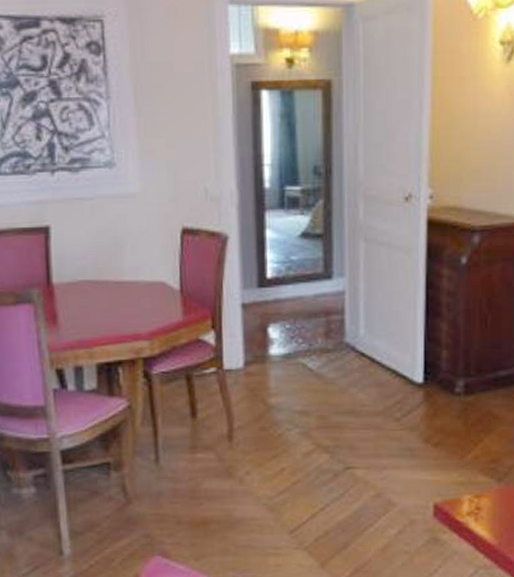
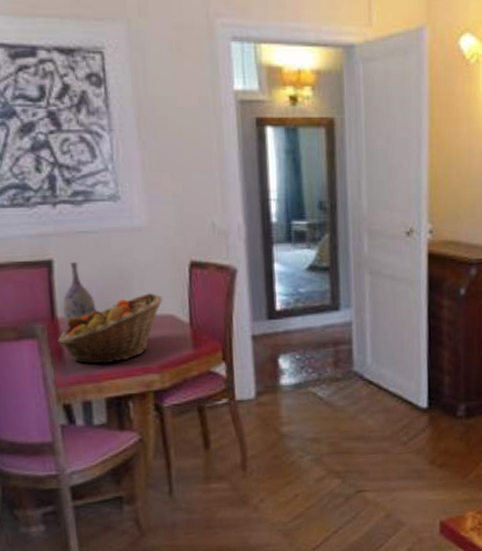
fruit basket: none [52,260,155,330] -> present [58,293,163,364]
vase: none [58,229,90,289] -> present [63,263,97,324]

